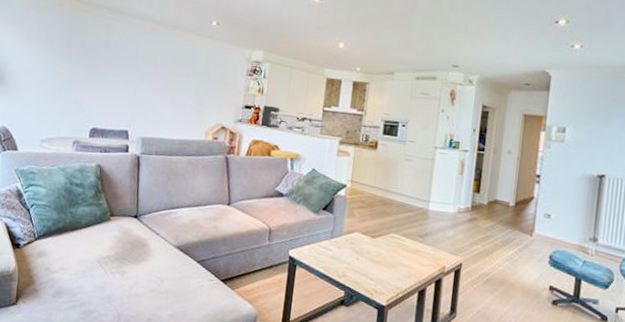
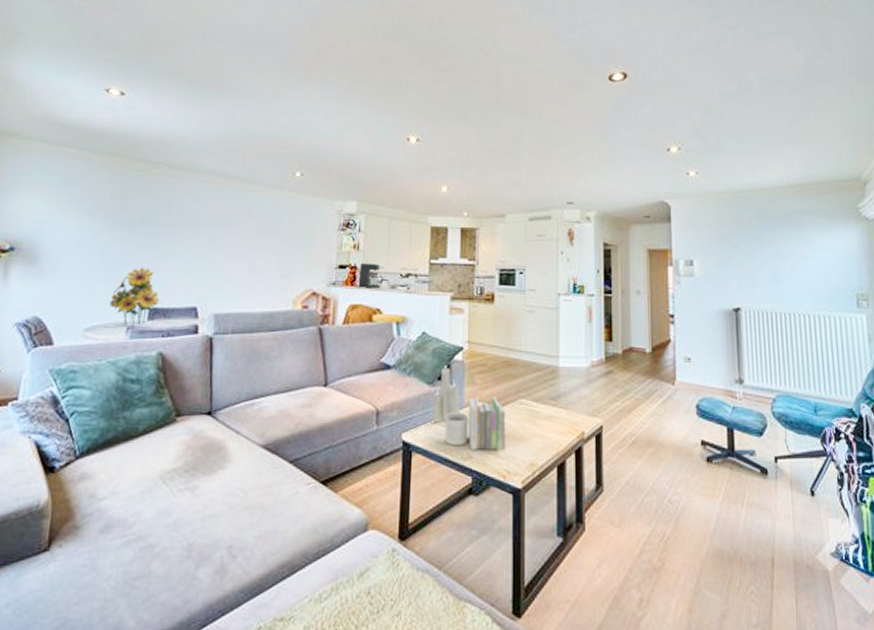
flower bouquet: none [59,94,99,141] -> present [109,268,160,327]
candle: none [314,198,340,245] -> present [431,365,460,423]
mug: none [324,237,346,266] -> present [444,411,469,446]
books: none [344,227,378,273] -> present [468,396,506,450]

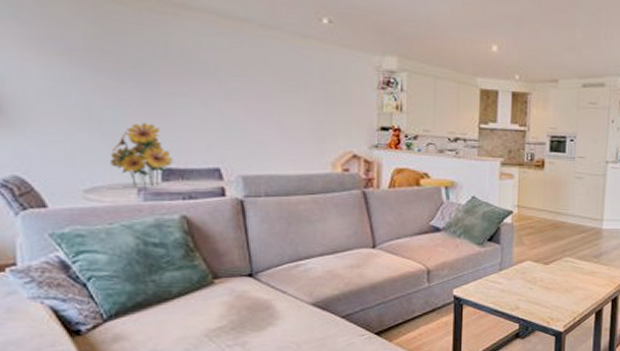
coffee maker: present [358,262,384,289] -> none [403,125,431,153]
candle: present [431,365,460,423] -> none [481,228,509,279]
mug: present [444,411,469,446] -> none [494,269,517,299]
books: present [468,396,506,450] -> none [516,255,552,301]

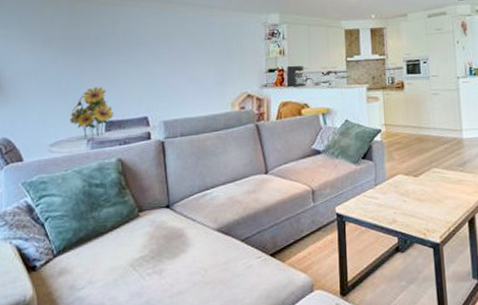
coffee maker: none [403,125,431,153] -> present [286,65,308,88]

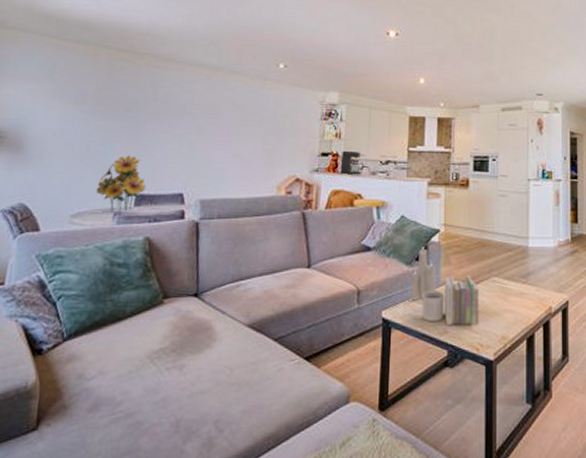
candle: none [358,146,382,195] -> present [409,247,436,300]
mug: none [371,184,392,213] -> present [422,290,445,322]
books: none [390,168,424,215] -> present [444,275,479,325]

